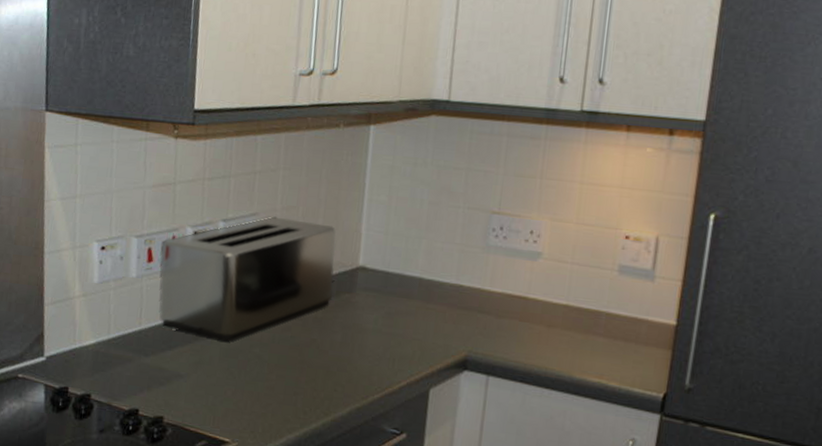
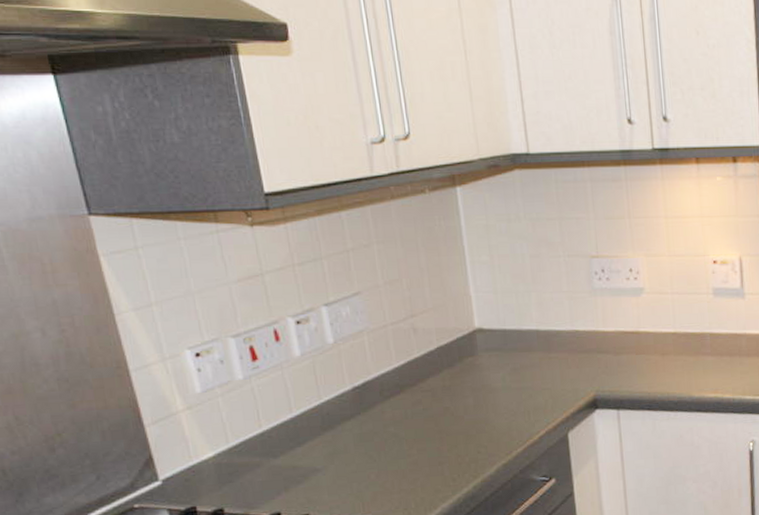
toaster: present [160,217,336,342] -> none [264,293,455,427]

